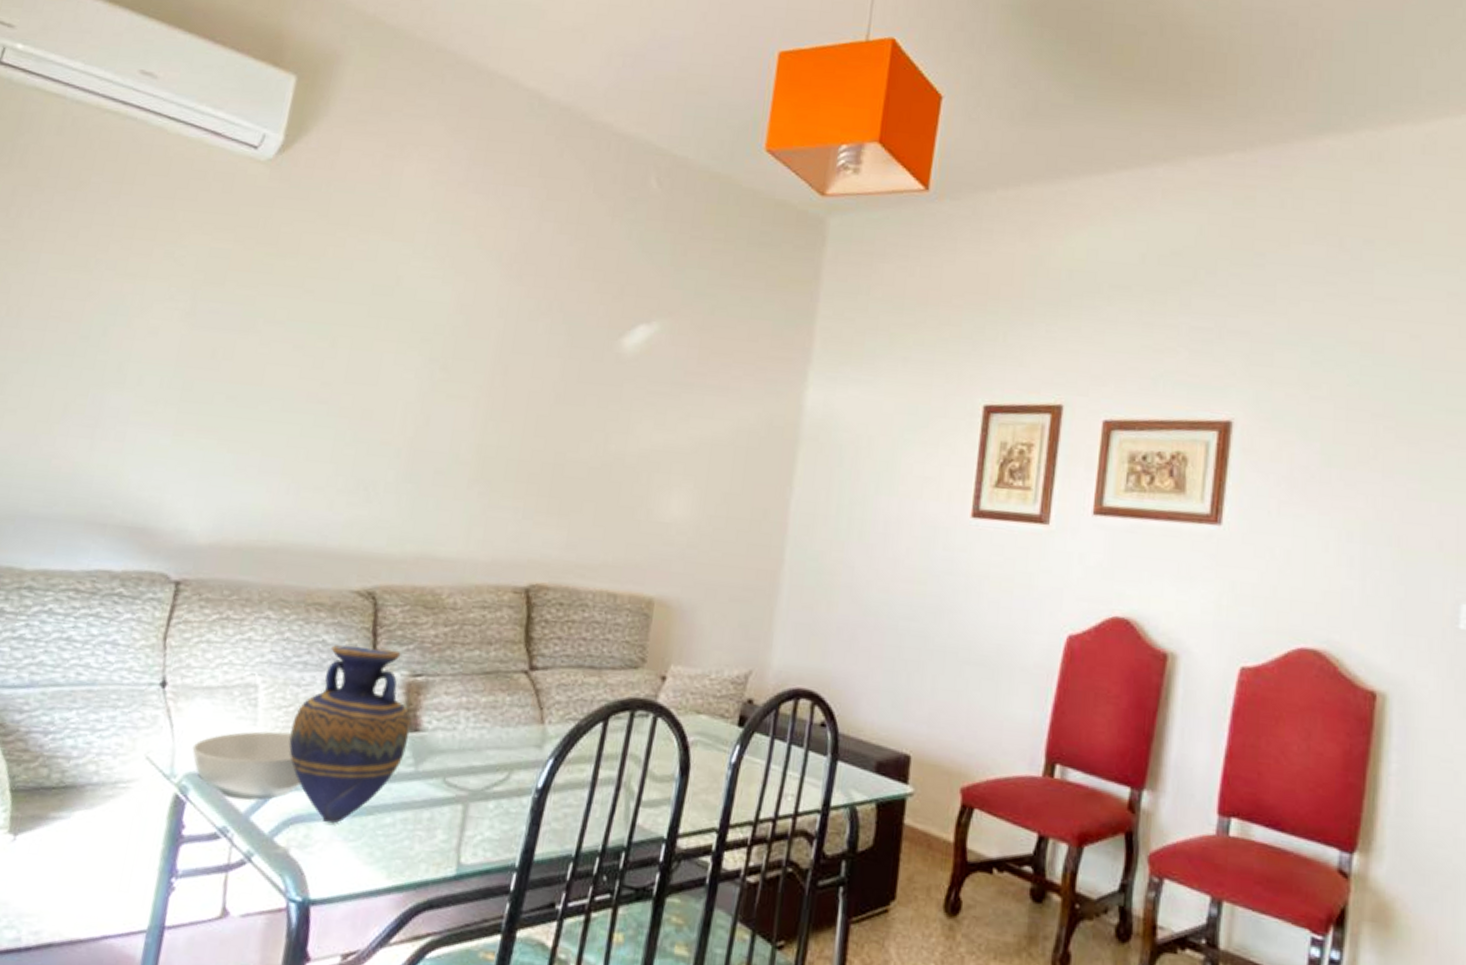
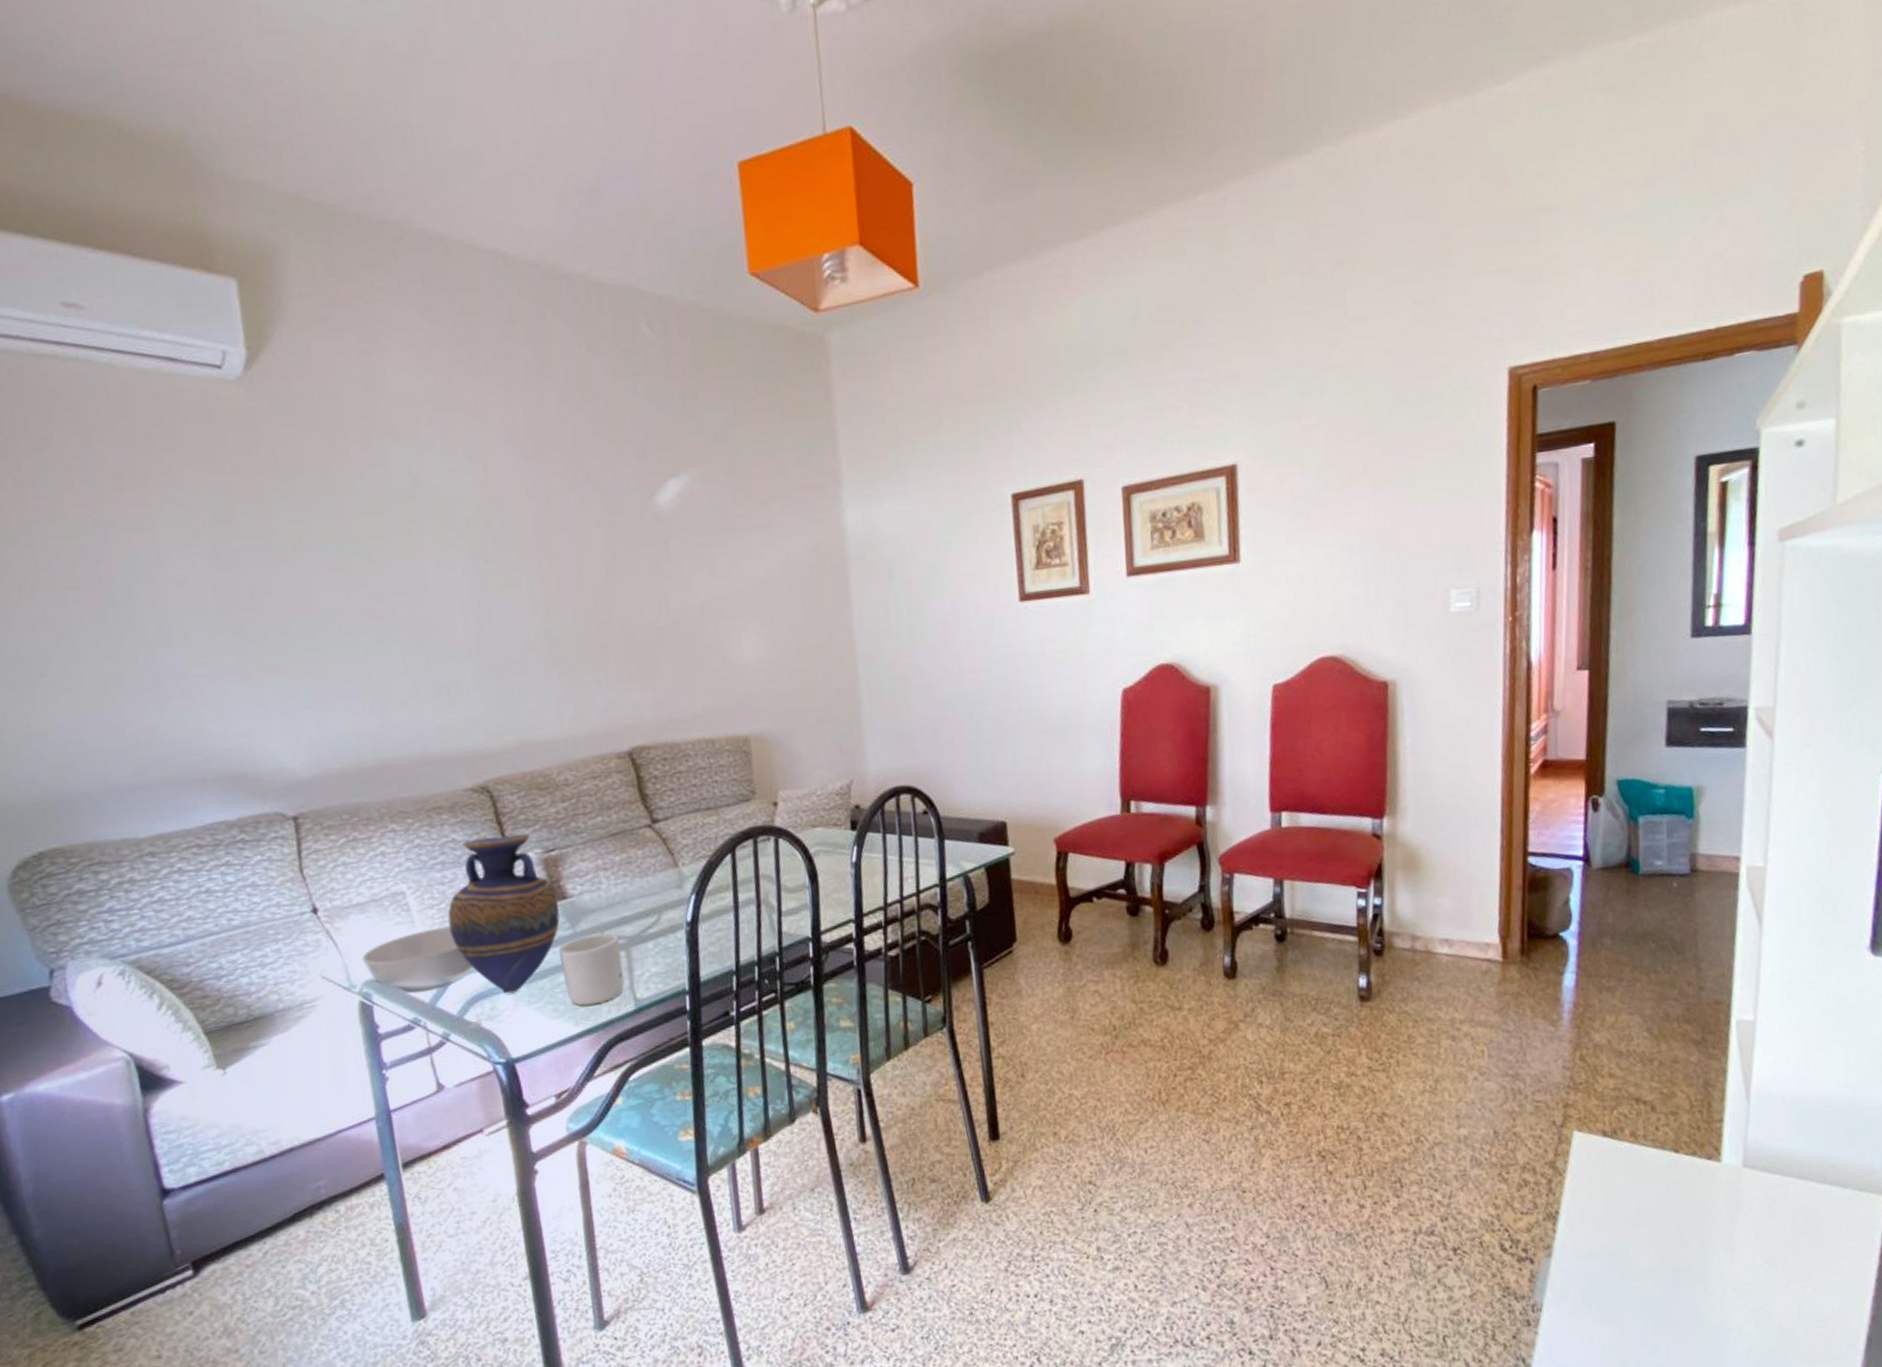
mug: none [388,777,460,859] -> present [558,932,624,1006]

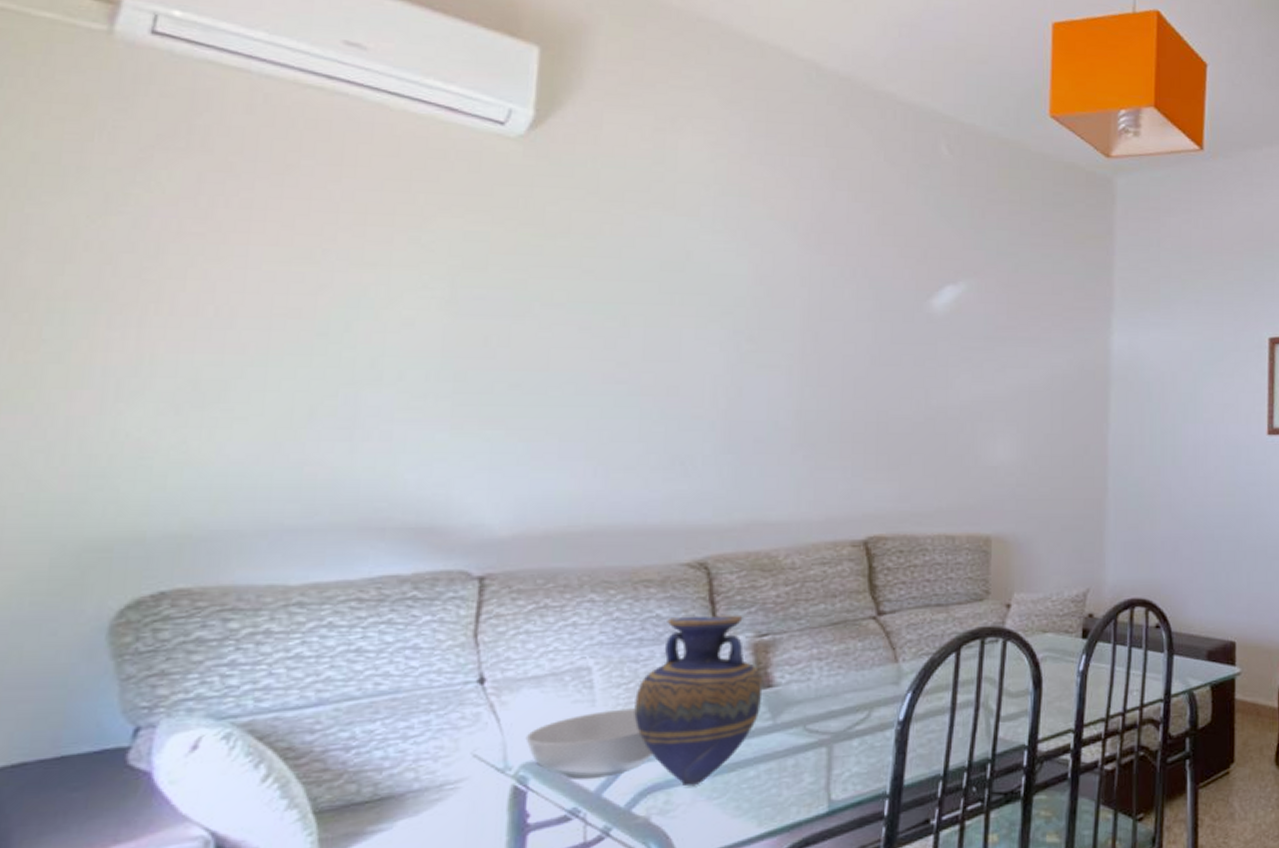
mug: present [558,932,624,1006] -> none [752,726,822,805]

